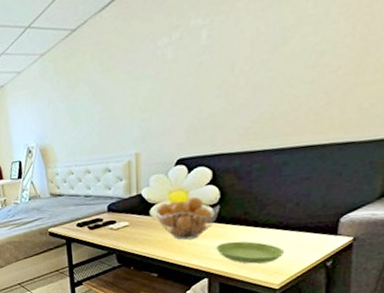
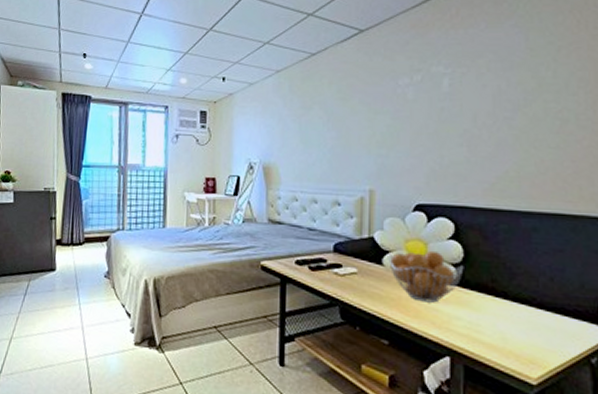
saucer: present [216,241,285,264] -> none [460,313,541,348]

